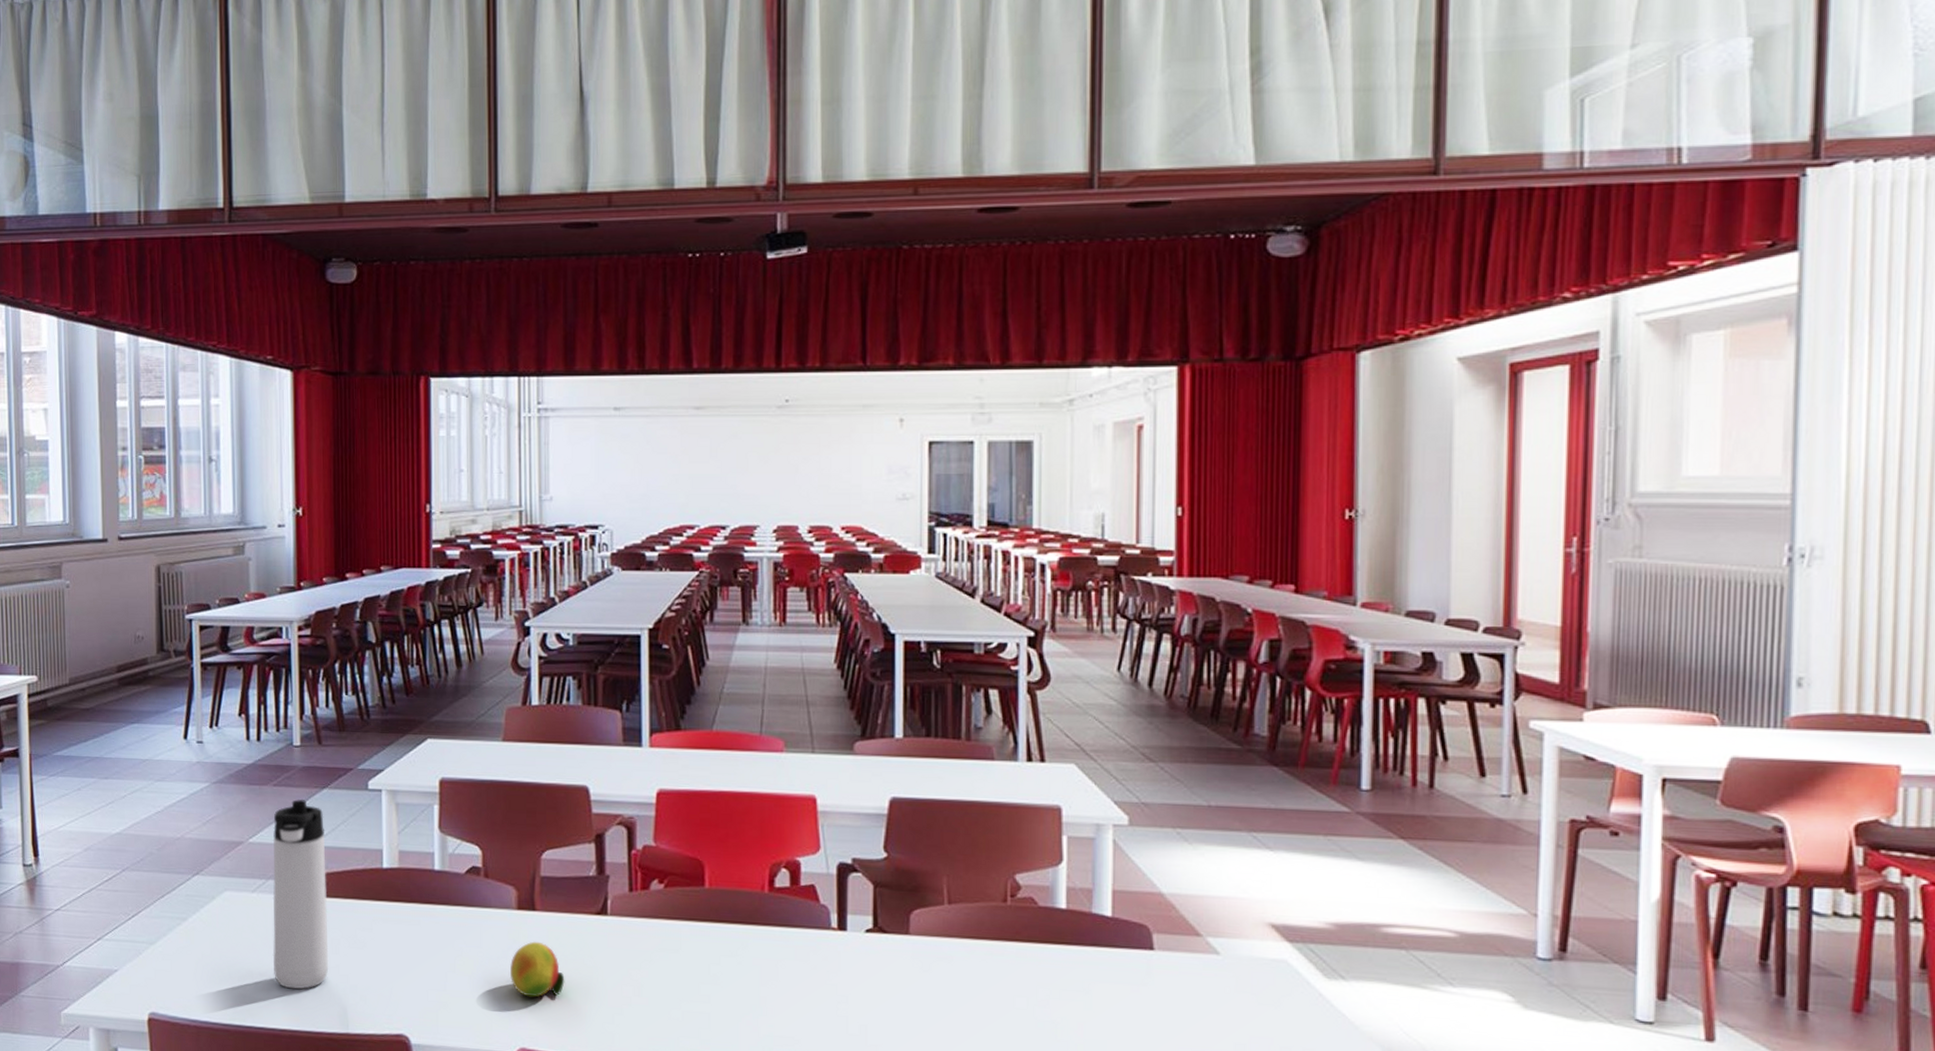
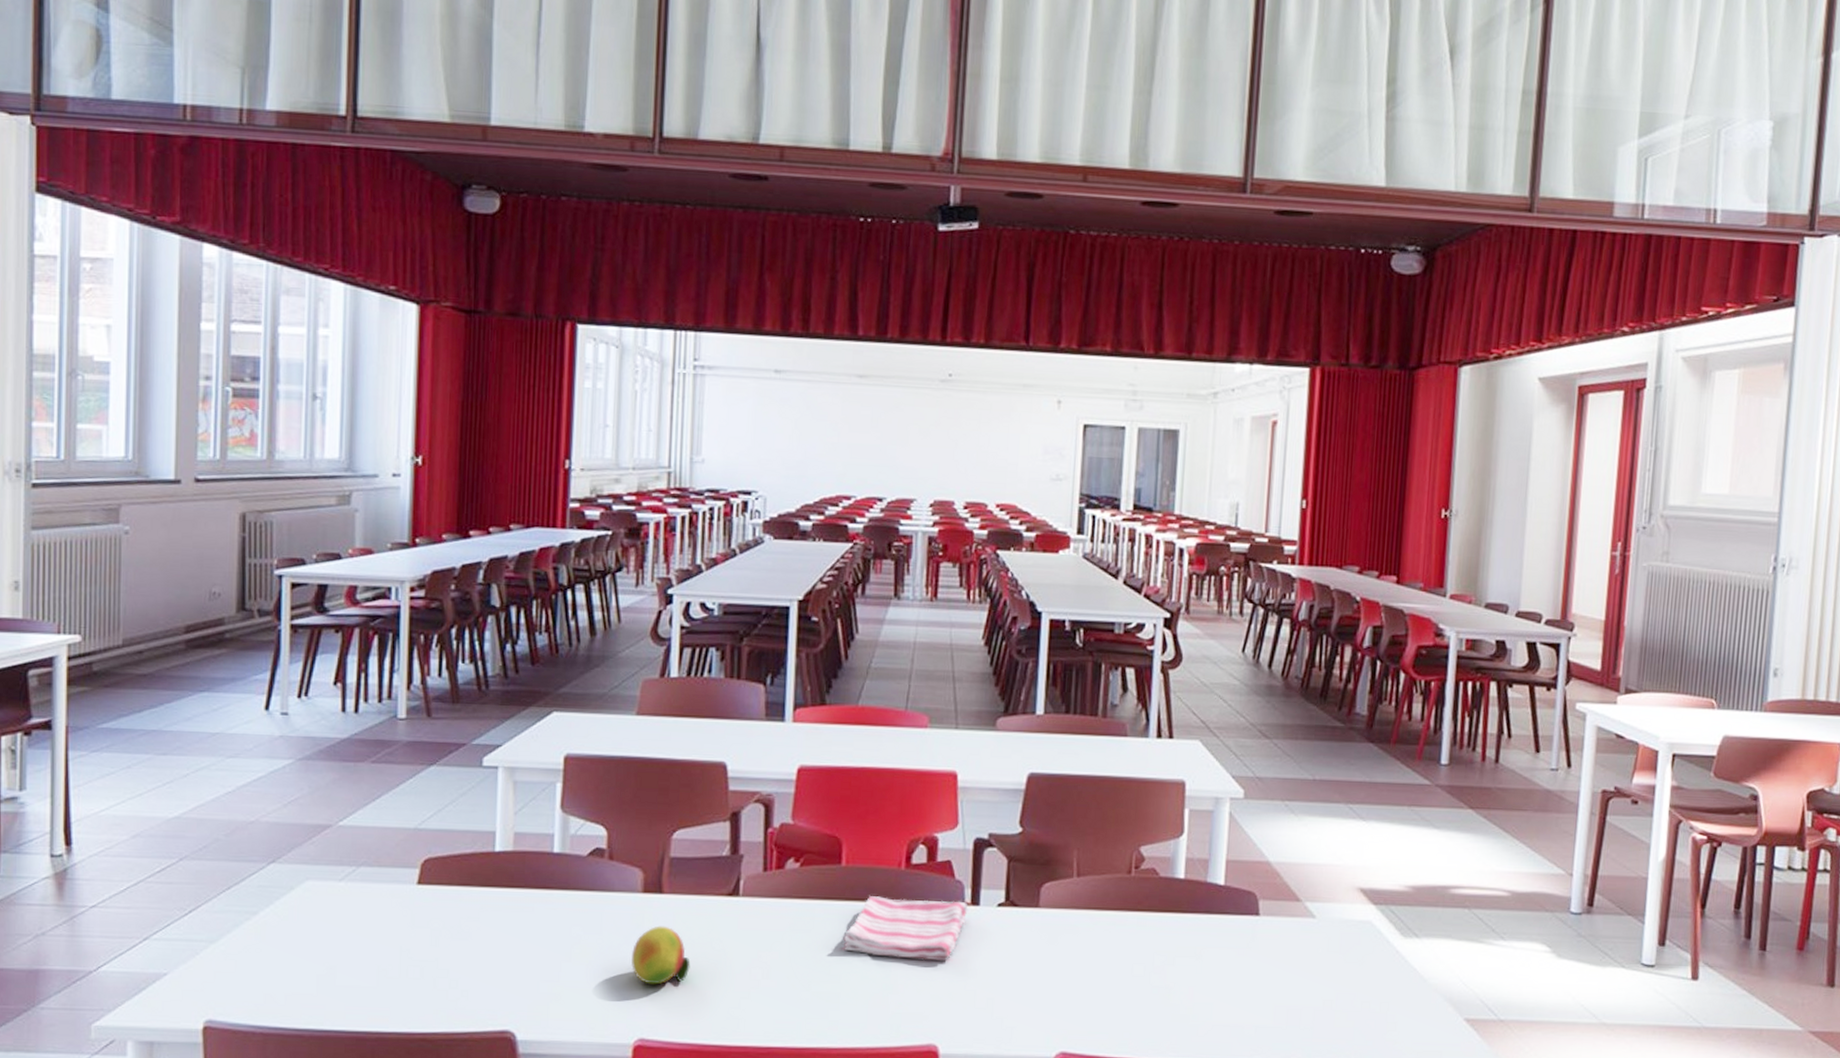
thermos bottle: present [272,799,329,990] -> none [360,777,430,987]
dish towel: none [710,917,835,986] -> present [842,895,968,962]

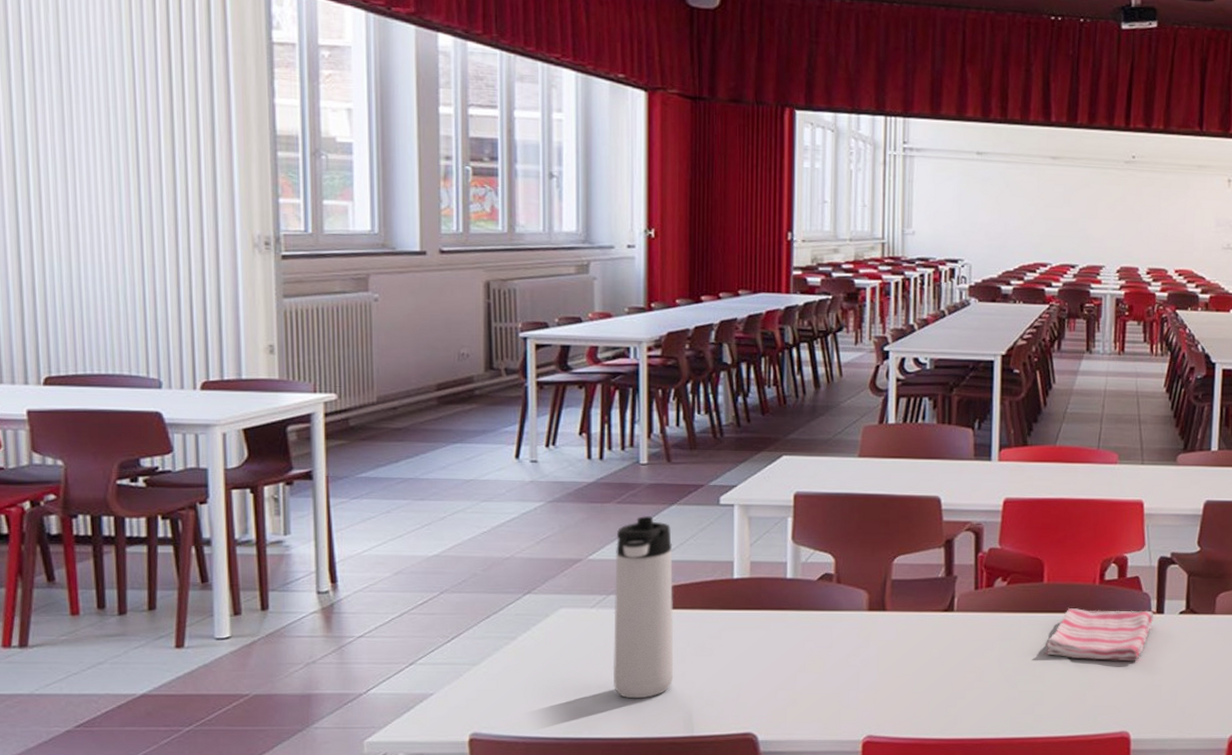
thermos bottle: none [360,777,430,987] -> present [612,515,674,699]
fruit: present [631,925,691,985] -> none [859,639,912,689]

